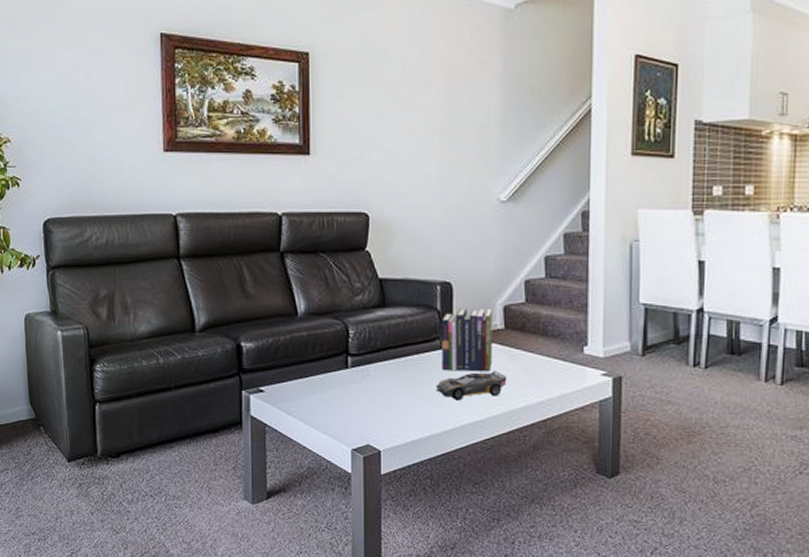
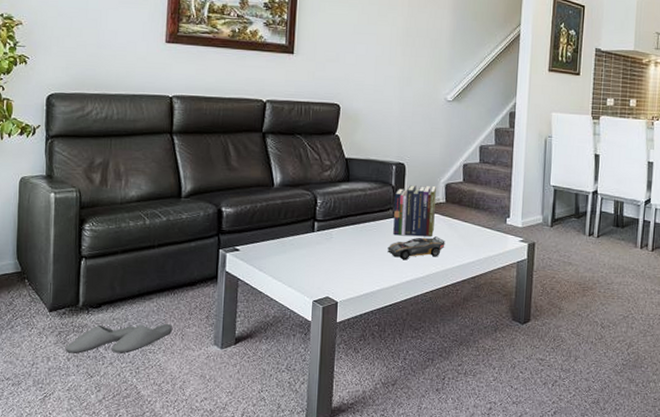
slippers: none [87,475,197,508] -> present [65,324,172,353]

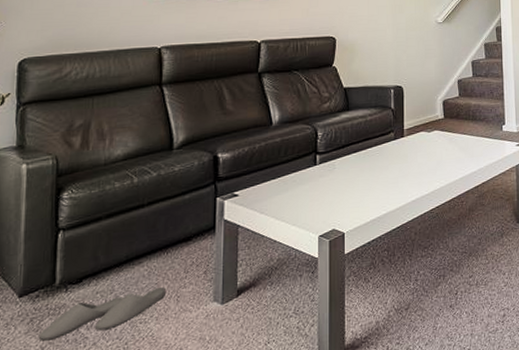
toy car: present [387,236,445,260] -> none [391,152,447,180]
books: present [393,185,436,237] -> none [395,104,435,157]

